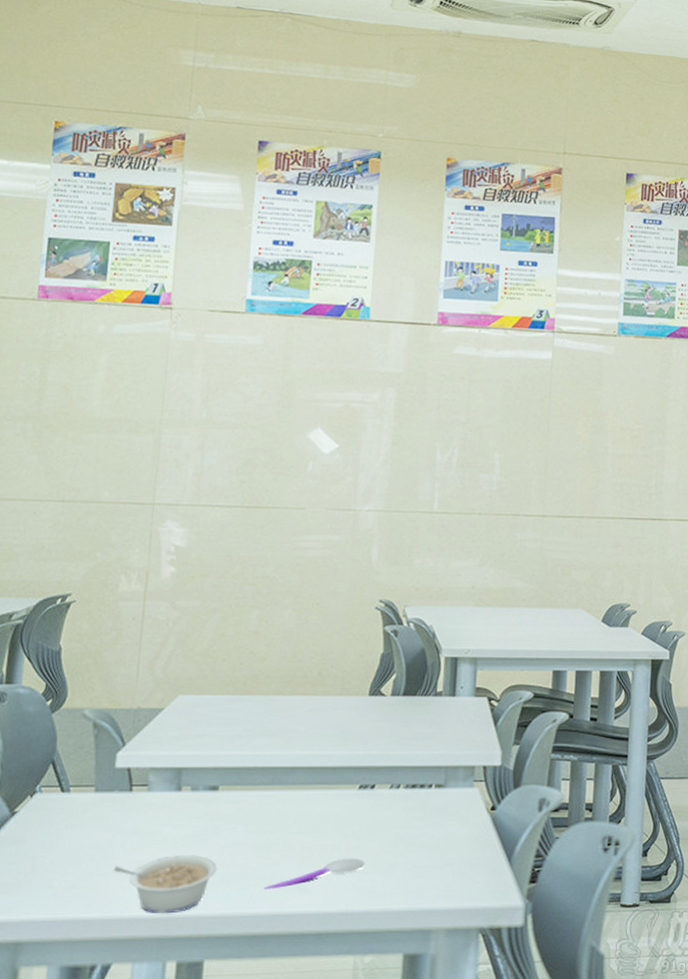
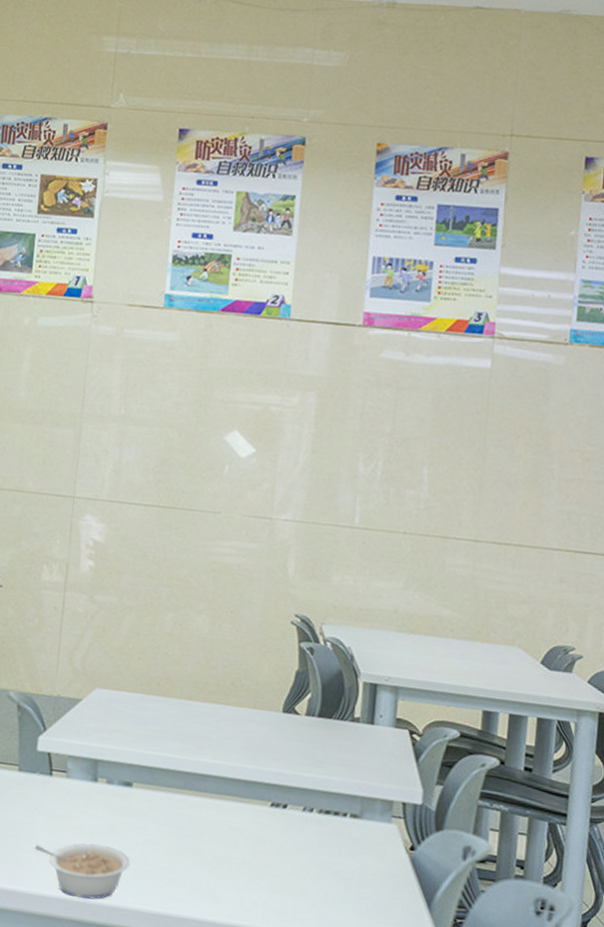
spoon: present [264,858,365,890] -> none [175,874,276,893]

